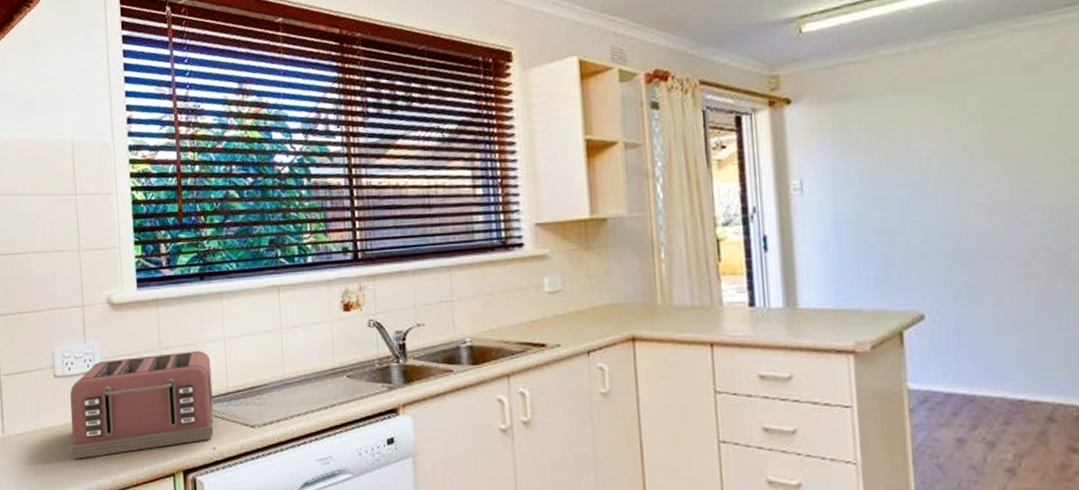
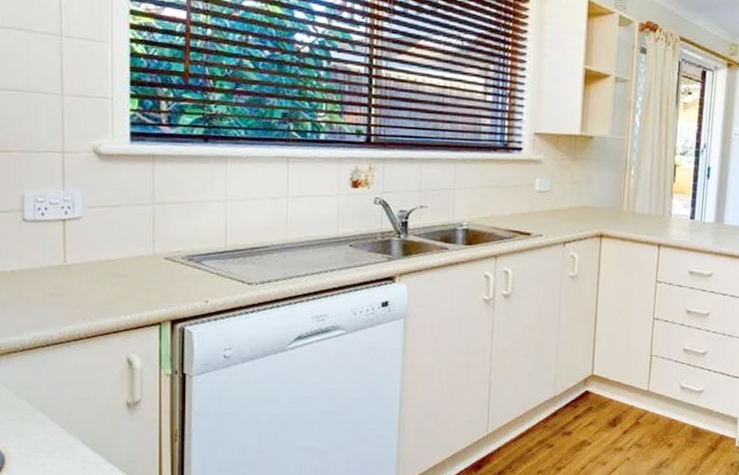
toaster: present [70,351,215,459] -> none [39,208,210,304]

